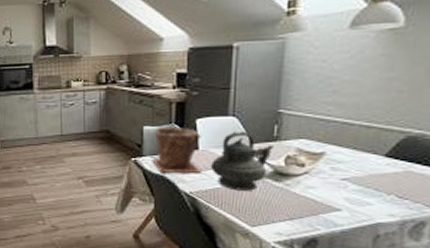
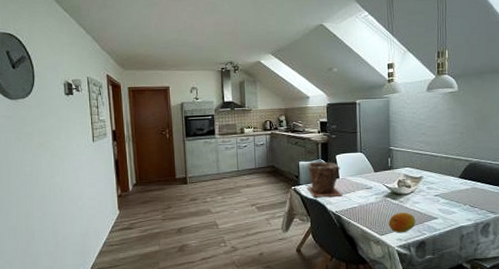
teapot: present [210,130,274,191] -> none [348,163,389,208]
fruit: none [264,199,307,226] -> present [388,212,416,234]

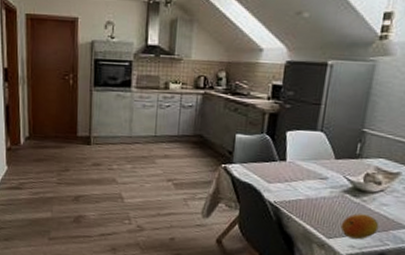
plant pot: present [307,161,343,198] -> none [241,136,290,184]

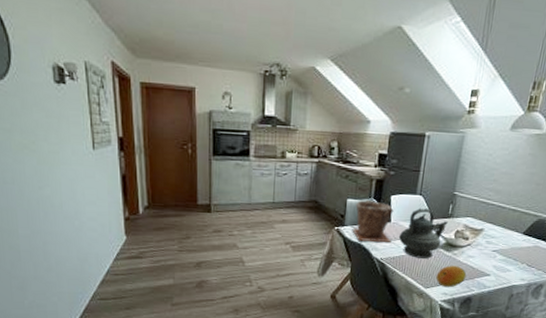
plant pot: none [241,136,290,184] -> present [352,200,394,243]
teapot: none [295,145,355,204] -> present [398,207,448,259]

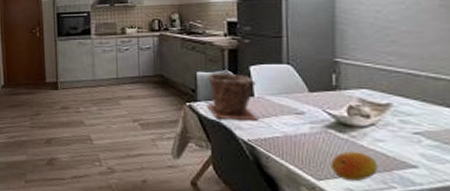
teapot: present [398,207,448,259] -> none [267,78,334,142]

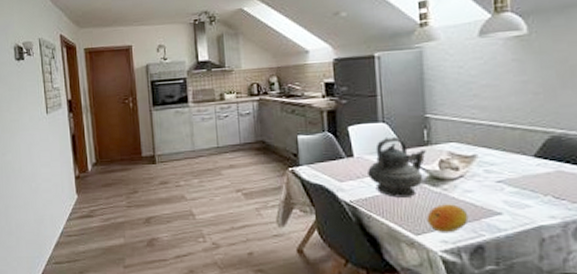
plant pot: present [207,73,259,121] -> none [308,134,359,183]
teapot: none [267,78,334,142] -> present [366,136,426,198]

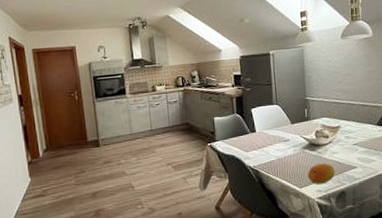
teapot: present [366,136,426,198] -> none [265,115,307,161]

